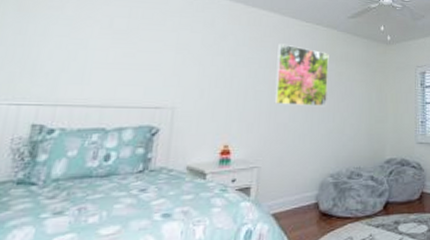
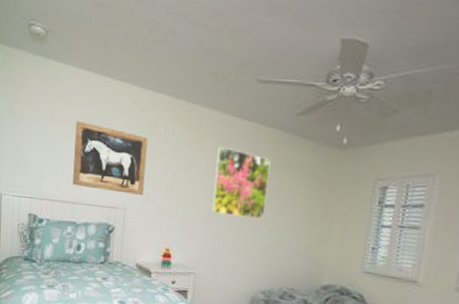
wall art: none [104,19,203,92] -> present [73,120,148,195]

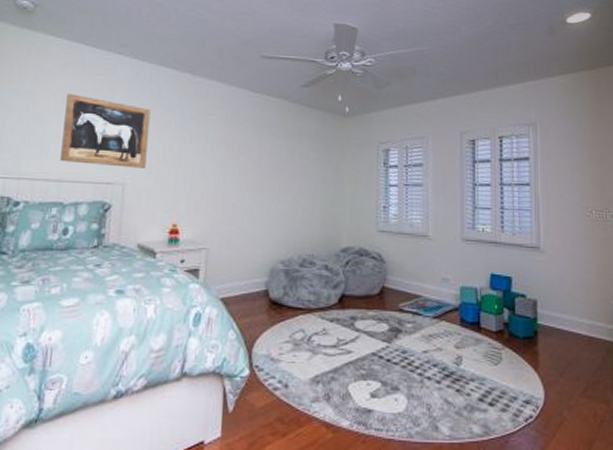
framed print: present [211,146,271,220] -> none [222,116,280,187]

